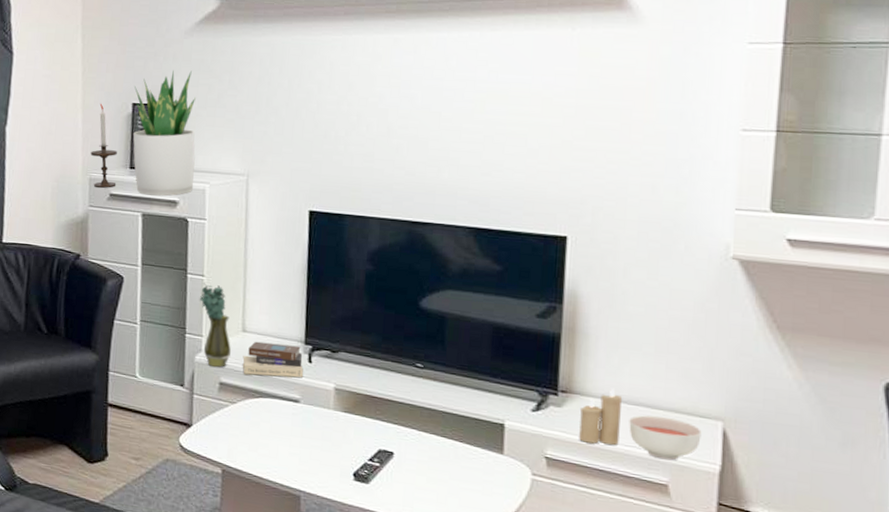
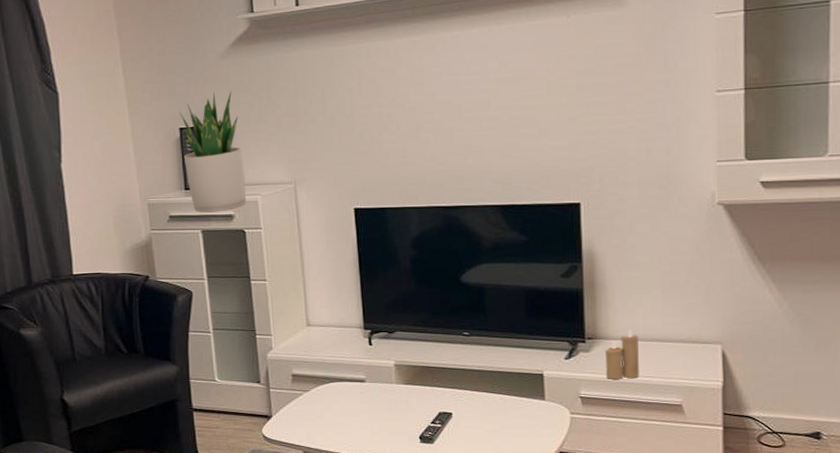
candlestick: present [90,103,117,189] -> none [146,131,174,212]
vase: present [199,282,232,367] -> none [264,286,300,361]
books: present [242,341,303,378] -> none [310,332,365,364]
bowl: present [629,415,702,461] -> none [646,347,705,384]

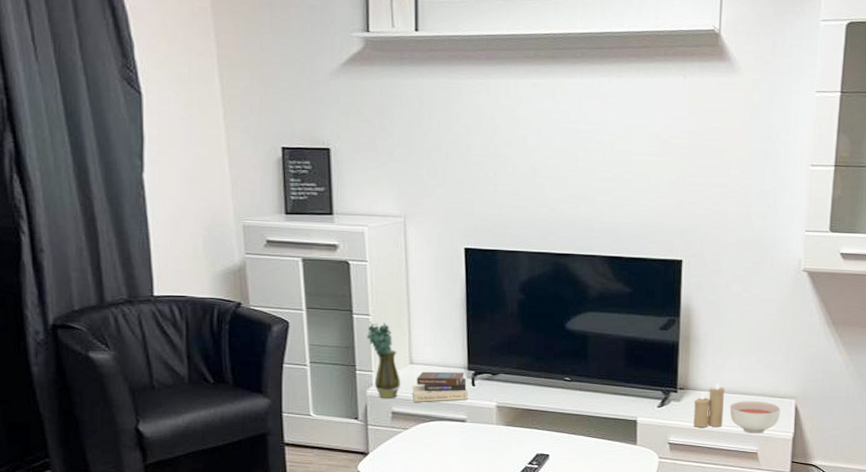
planter: present [179,91,247,213] -> none [283,112,353,241]
vase: none [264,286,300,361] -> present [366,321,401,398]
books: none [310,332,365,364] -> present [412,371,468,402]
bowl: none [646,347,705,384] -> present [730,400,781,434]

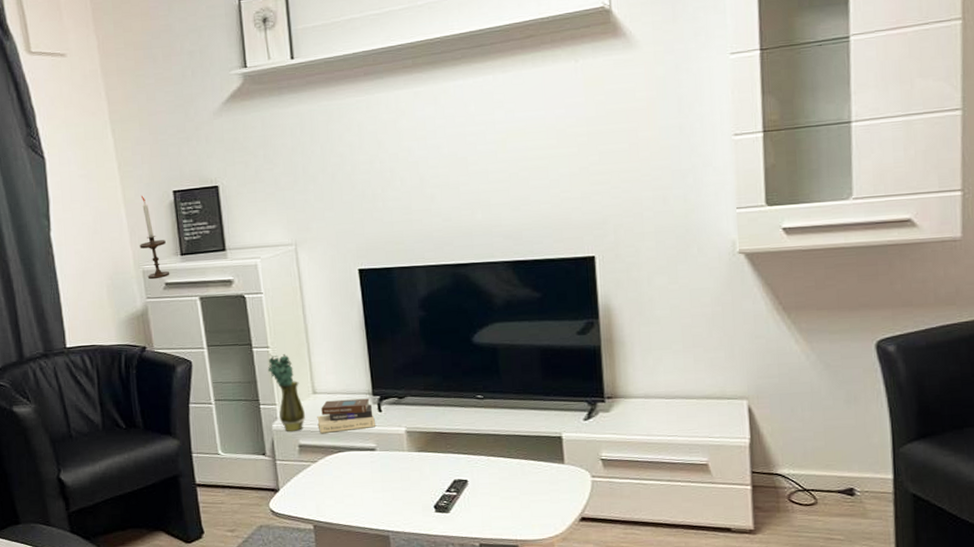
candlestick: none [241,147,273,236] -> present [139,195,170,280]
candle: present [693,382,725,428] -> none [625,387,662,440]
bowl: present [730,400,781,434] -> none [668,404,731,443]

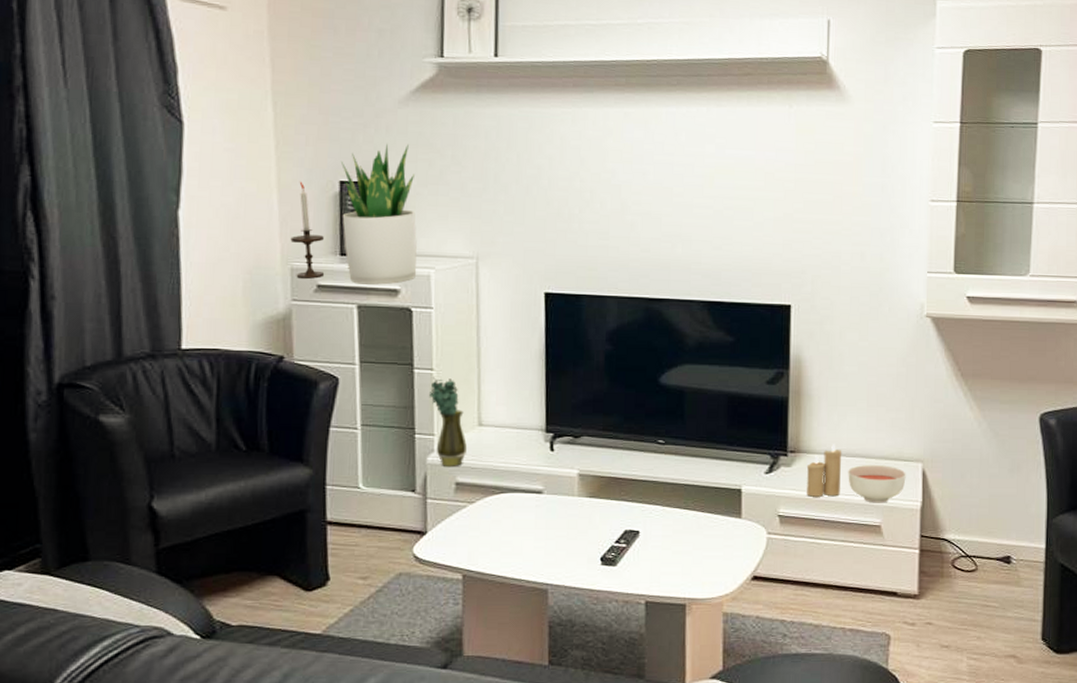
planter: none [173,150,246,279] -> present [341,143,417,285]
books: present [317,398,375,433] -> none [480,434,545,471]
candle: none [625,387,662,440] -> present [806,443,842,497]
bowl: none [668,404,731,443] -> present [848,464,906,503]

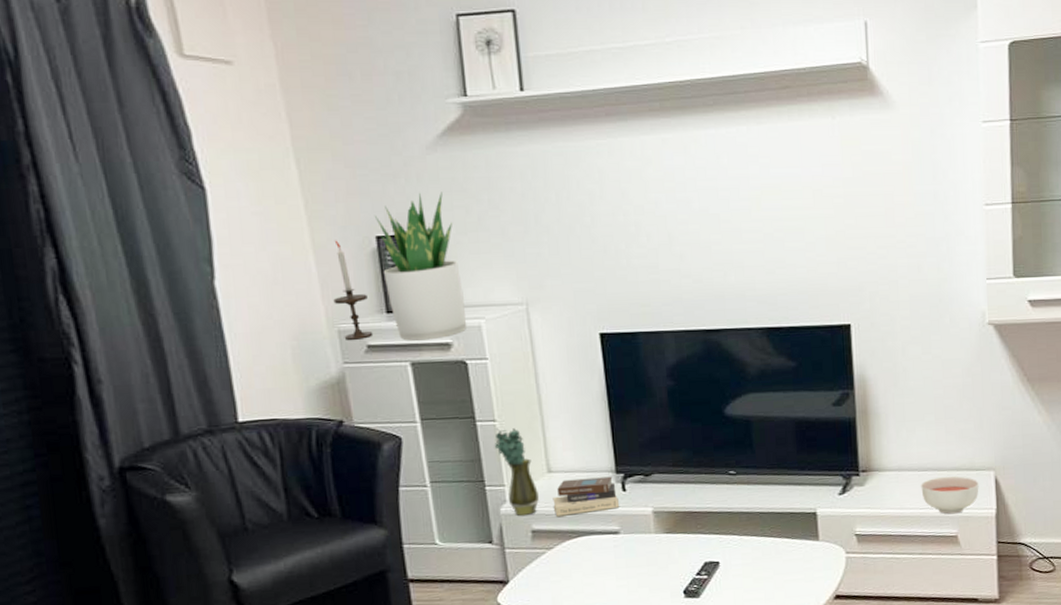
books: none [480,434,545,471] -> present [552,476,619,516]
candle: present [806,443,842,497] -> none [879,459,915,514]

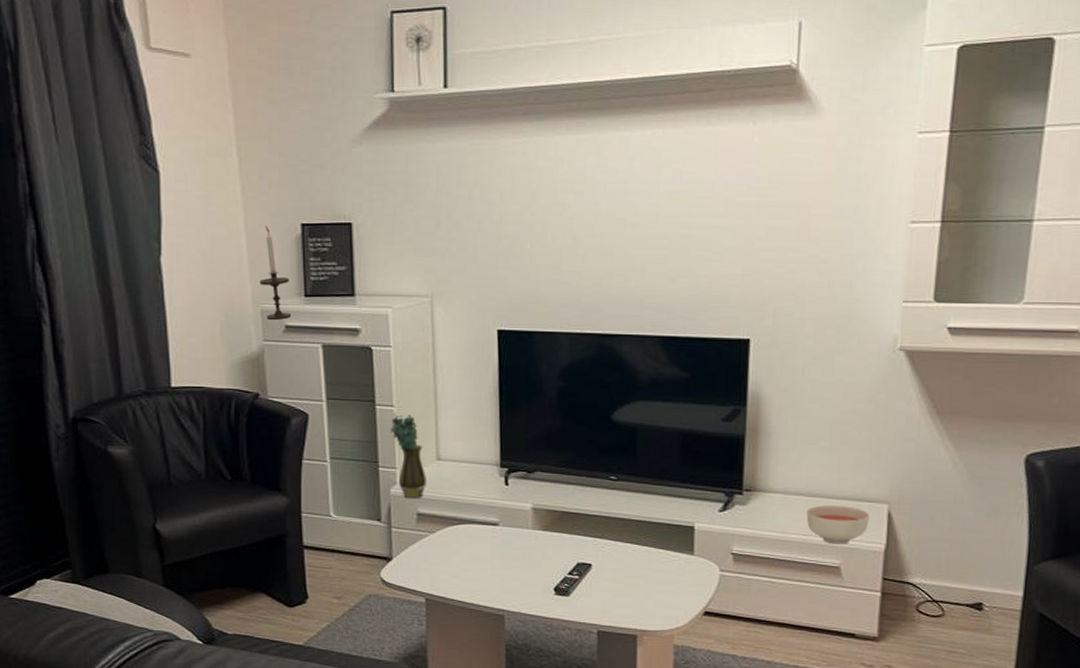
planter: present [375,191,467,341] -> none [302,183,376,325]
books: present [552,476,619,516] -> none [439,468,500,503]

